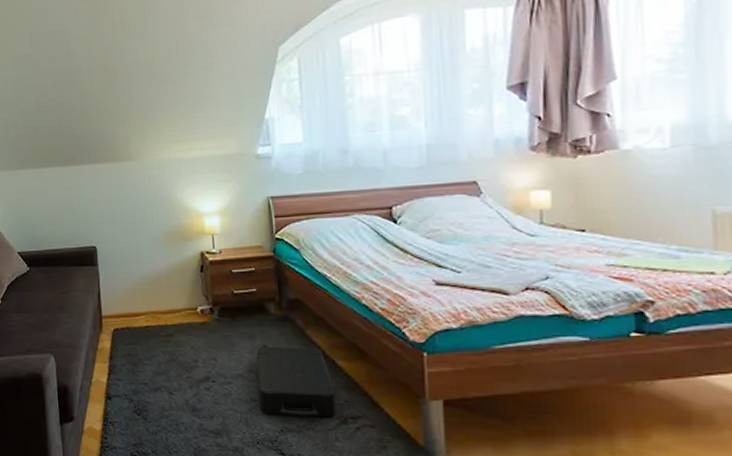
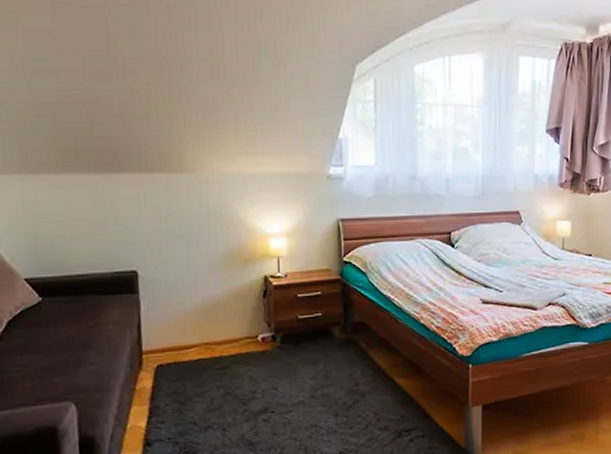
suitcase: present [256,343,336,418] -> none [318,366,392,439]

